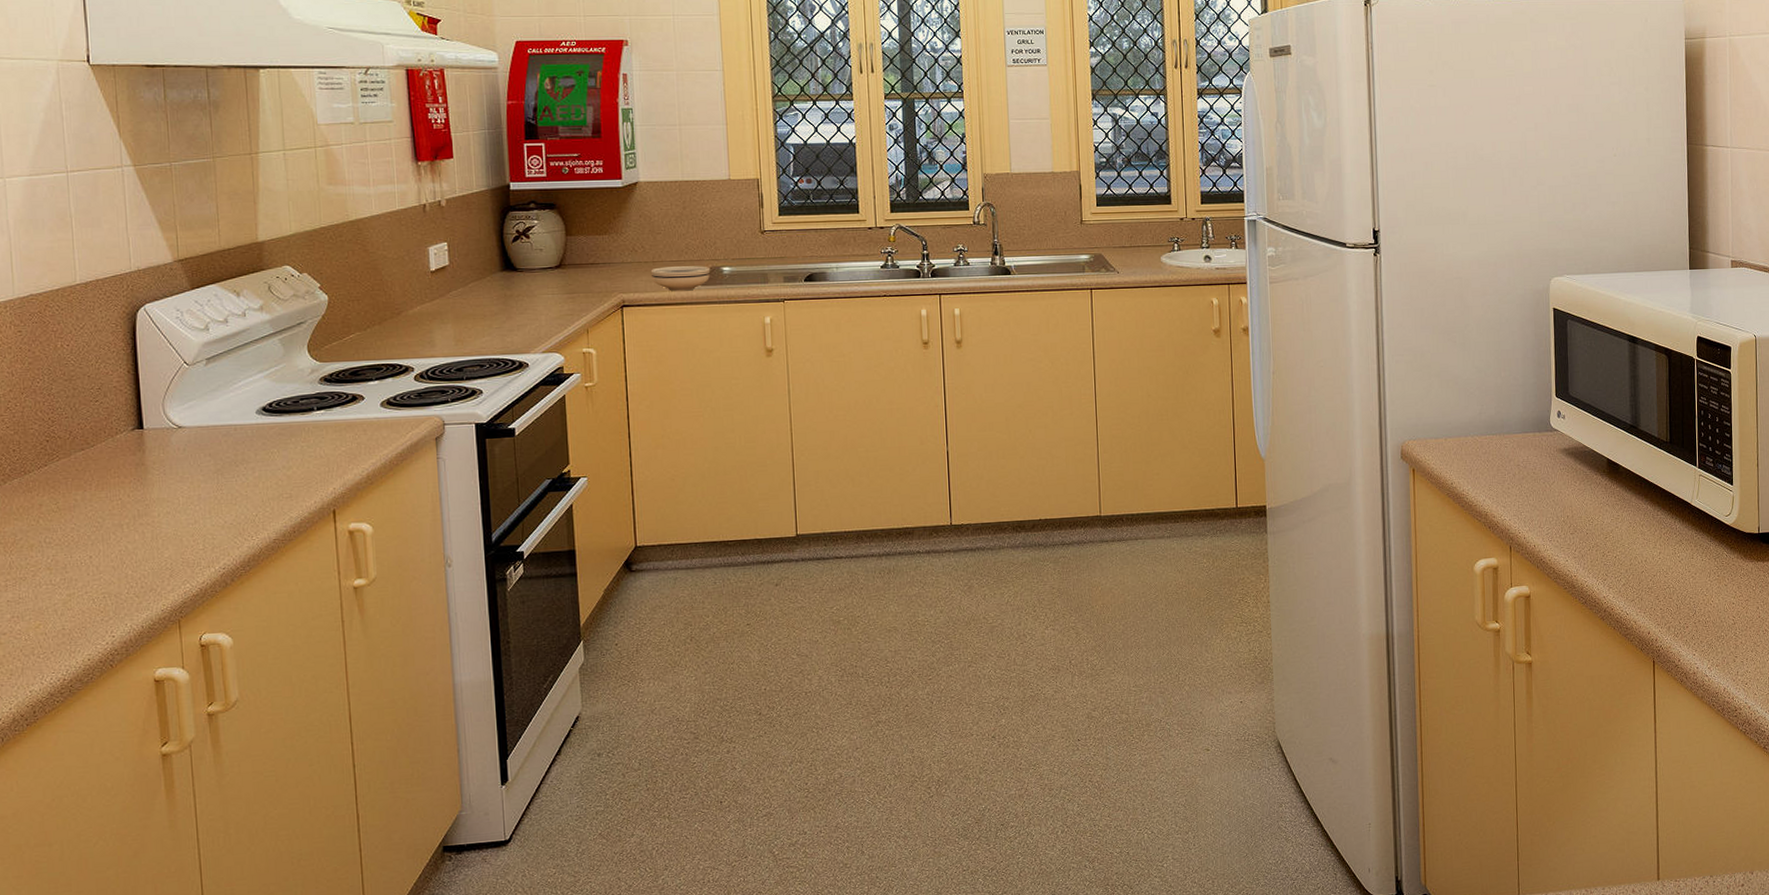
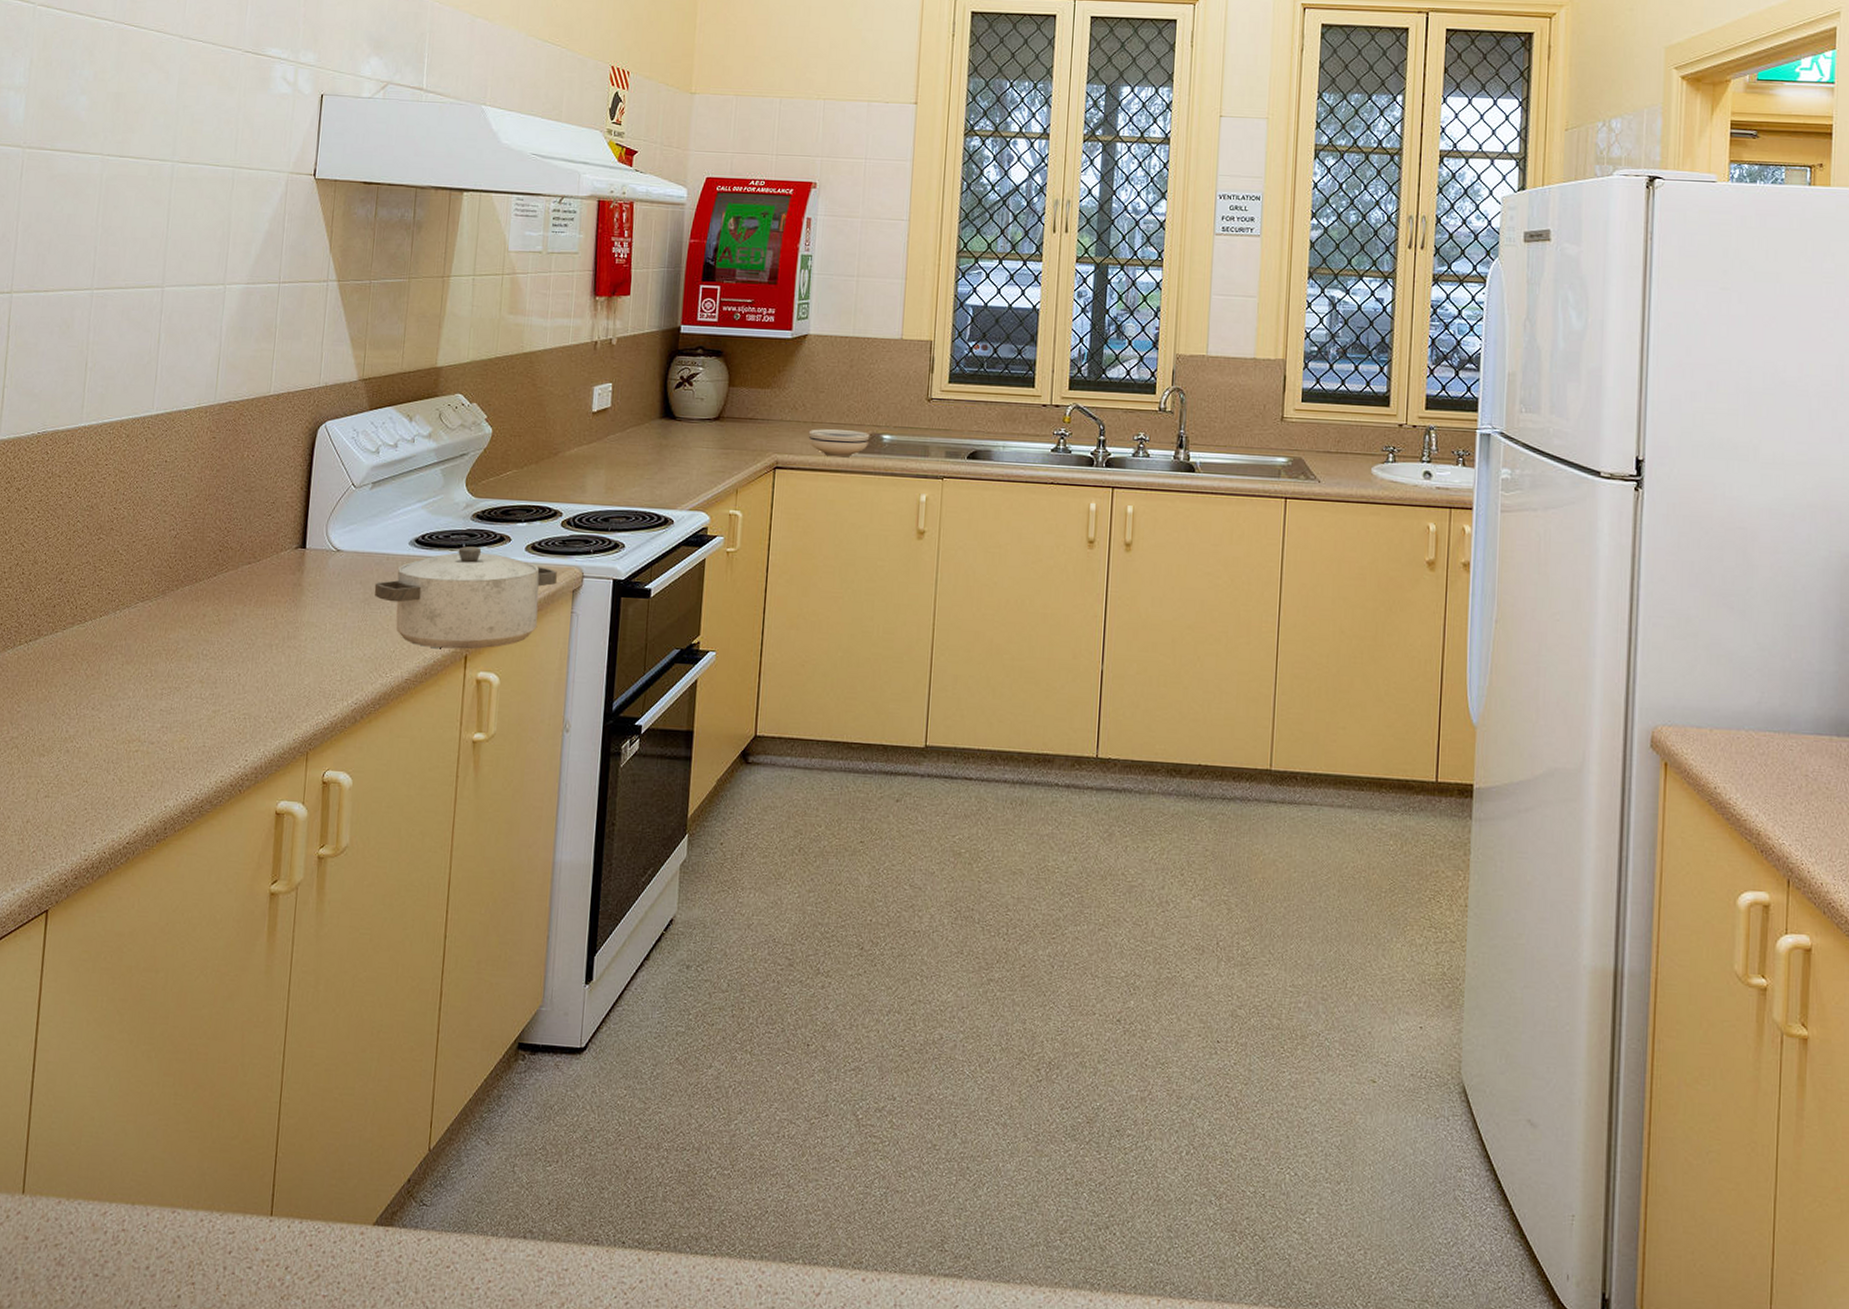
cooking pot: none [225,408,419,507] -> present [374,546,558,650]

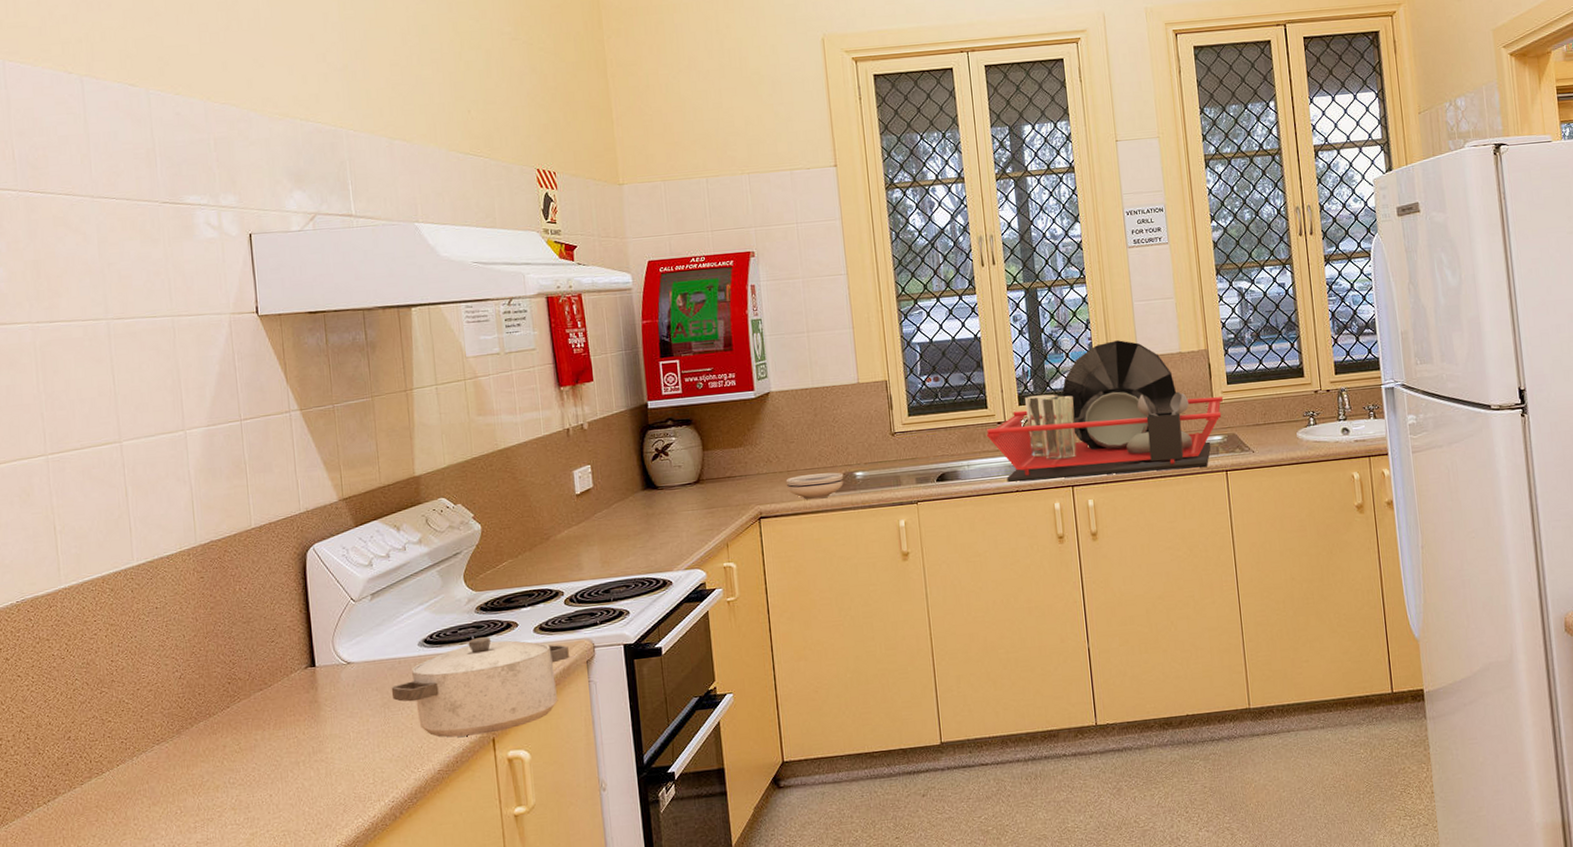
dish rack: none [1028,334,1294,490] -> present [986,340,1223,482]

